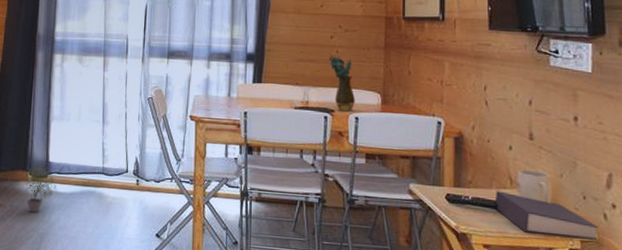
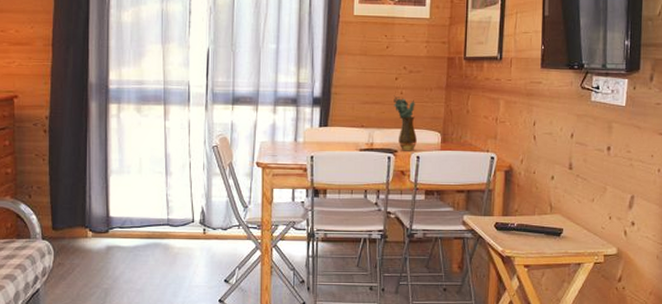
potted plant: present [23,163,57,213] -> none [82,219,120,269]
book: present [494,191,599,240] -> none [536,217,619,254]
mug: present [515,169,553,203] -> none [554,196,585,225]

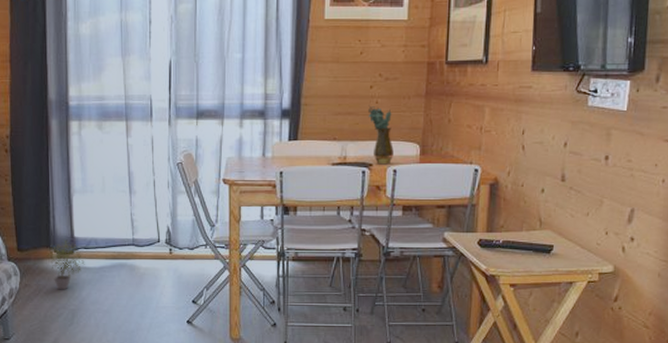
potted plant: none [82,219,120,269] -> present [47,239,85,290]

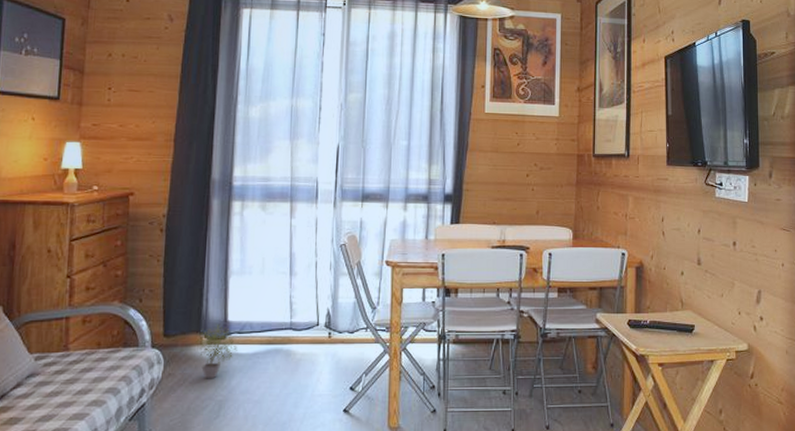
vase: present [368,105,394,165] -> none [525,192,549,248]

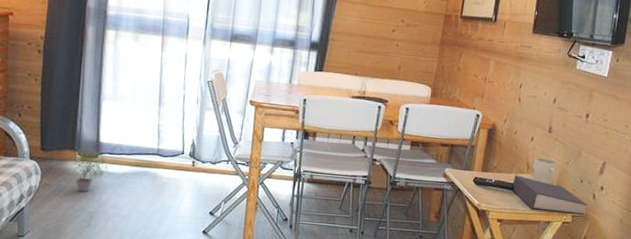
book: none [668,313,750,350] -> present [511,175,588,215]
mug: none [685,292,715,321] -> present [530,157,560,186]

